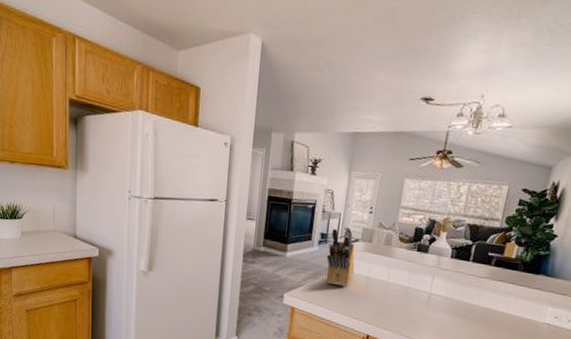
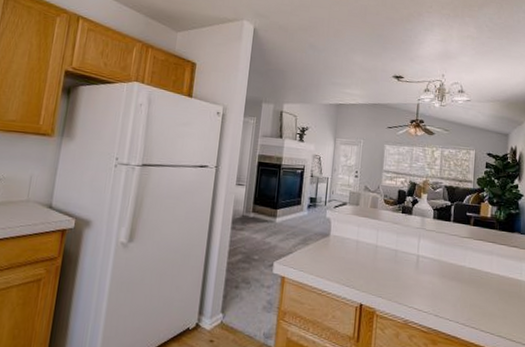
knife block: present [326,227,355,287] -> none [316,191,344,252]

